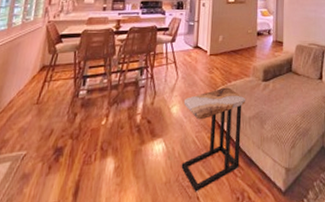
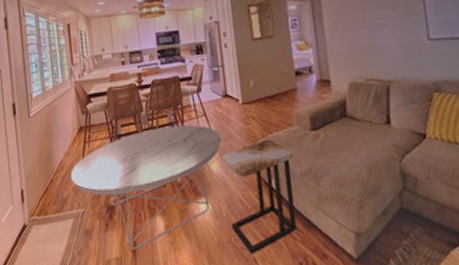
coffee table: none [19,70,186,193] -> present [70,125,222,250]

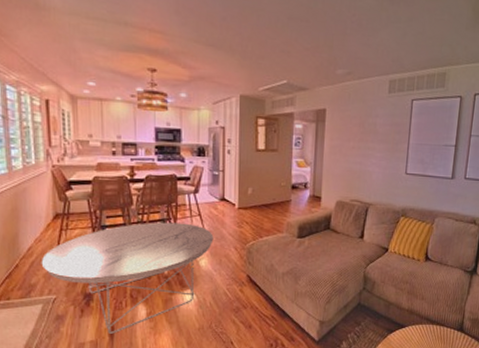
side table: present [222,139,297,255] -> none [212,242,280,338]

